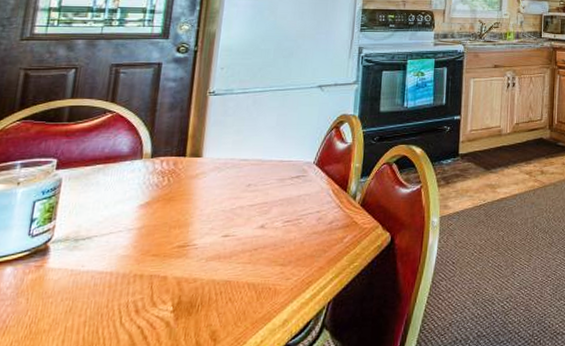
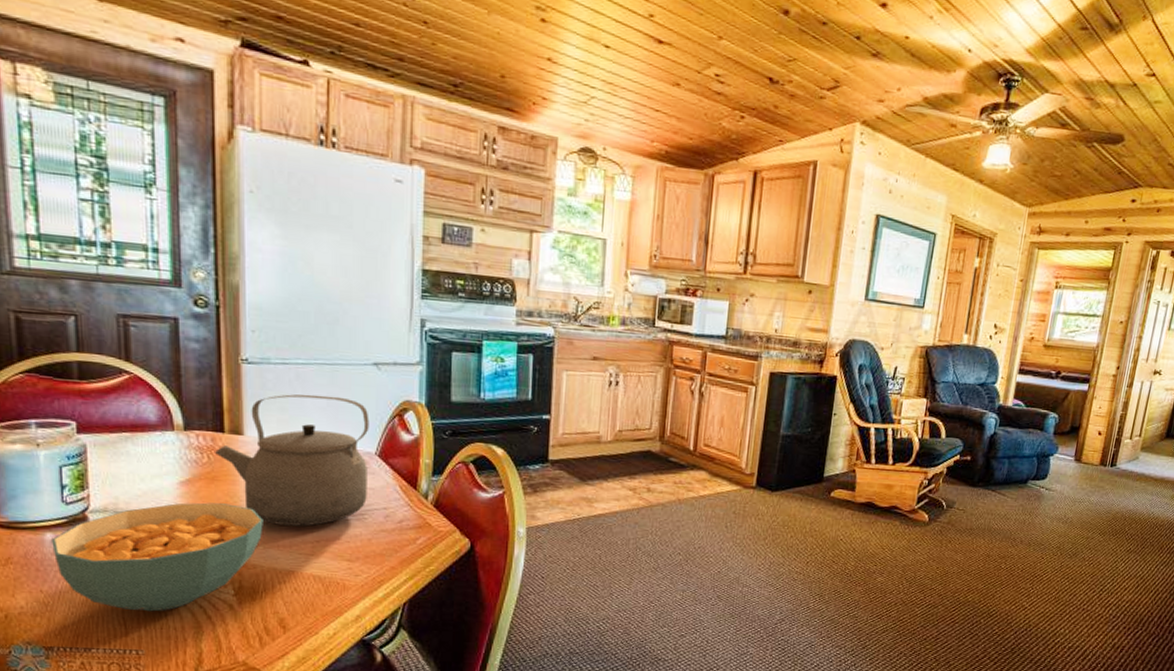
cereal bowl: none [9,221,209,339] -> present [51,502,263,612]
tea kettle: none [175,116,311,237] -> present [215,394,370,526]

